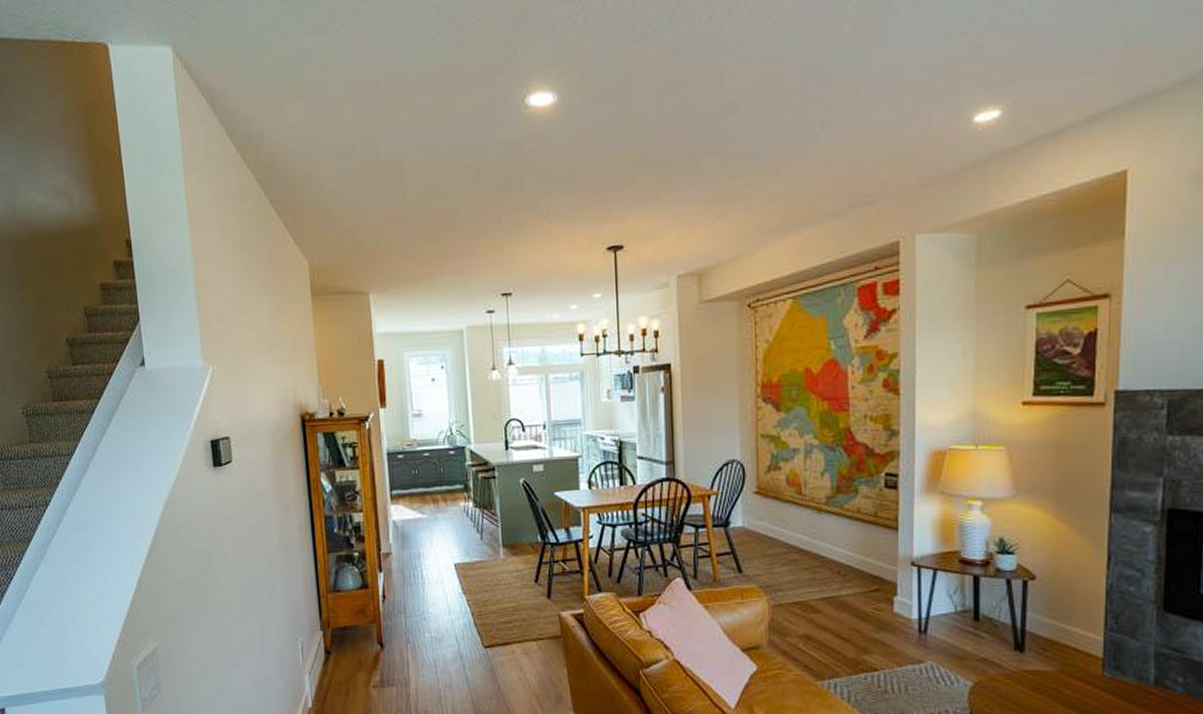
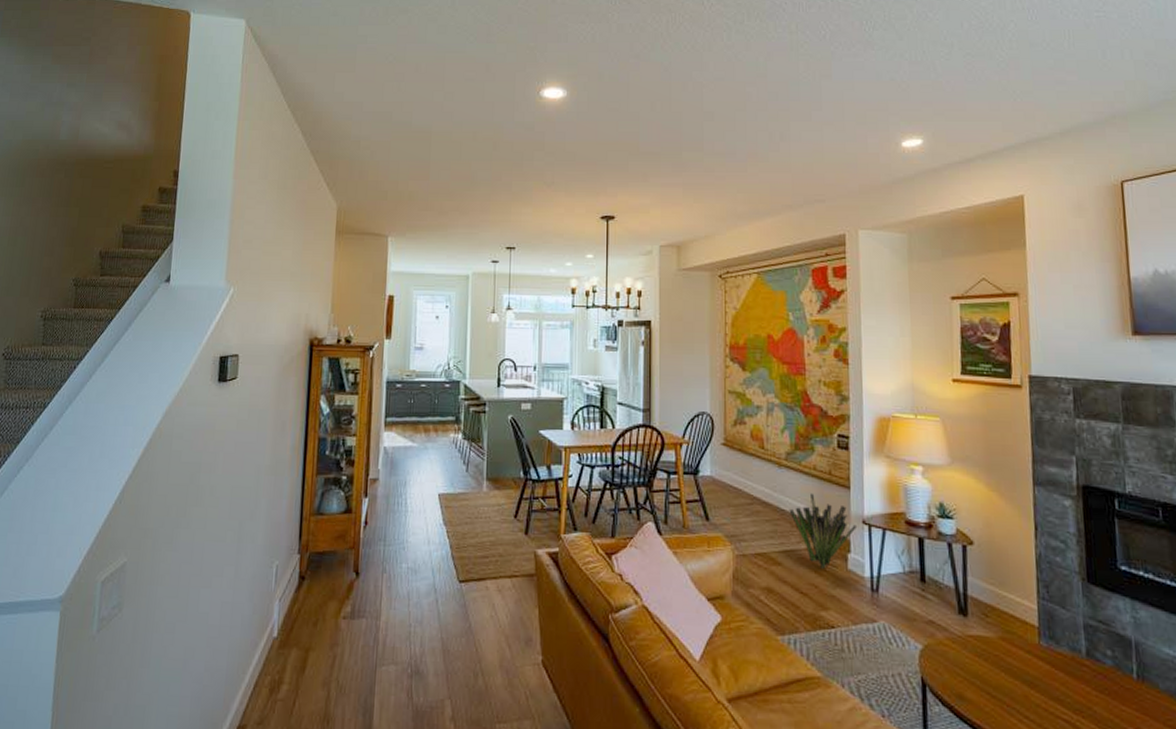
decorative plant: none [829,537,906,615] -> present [789,493,858,570]

